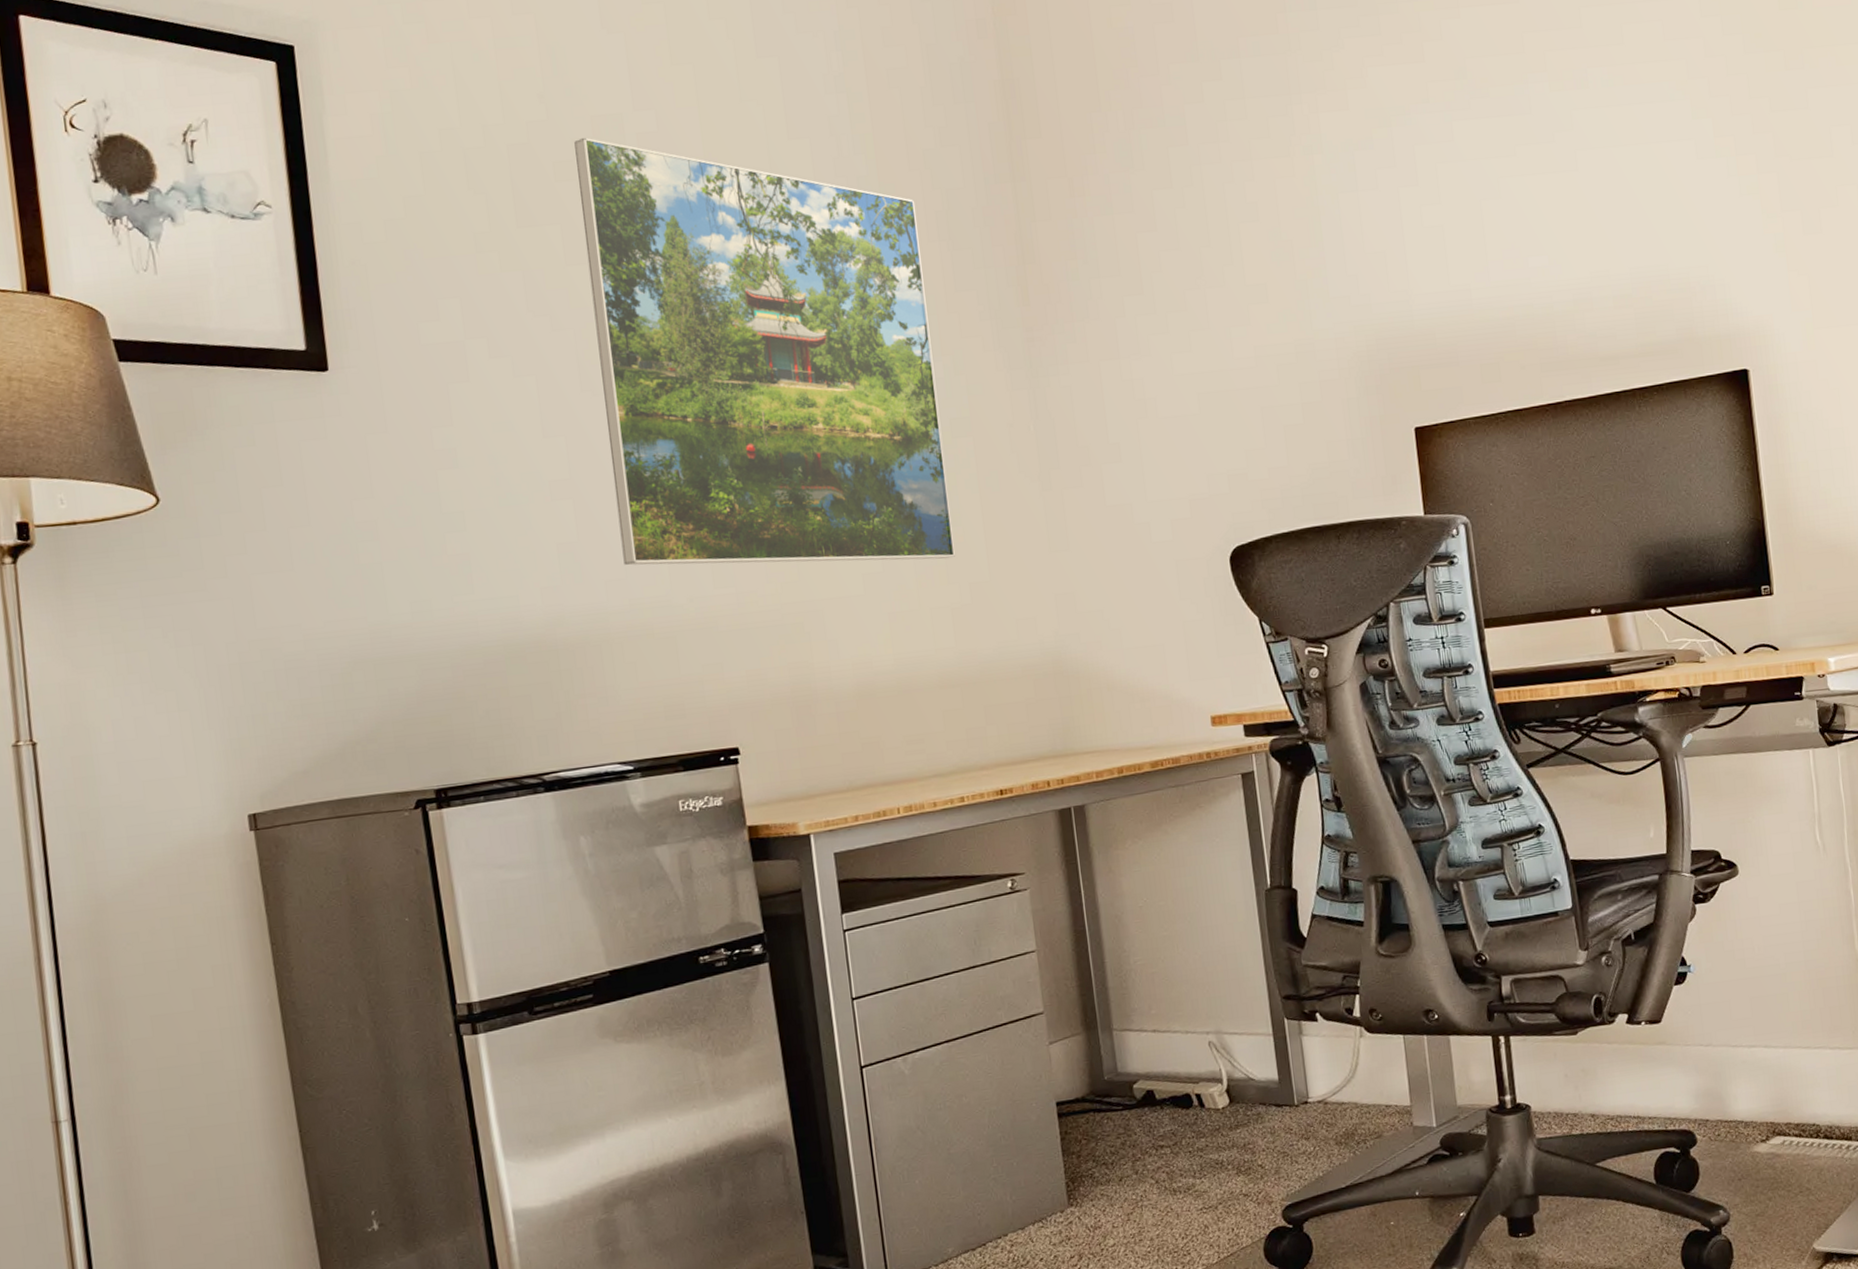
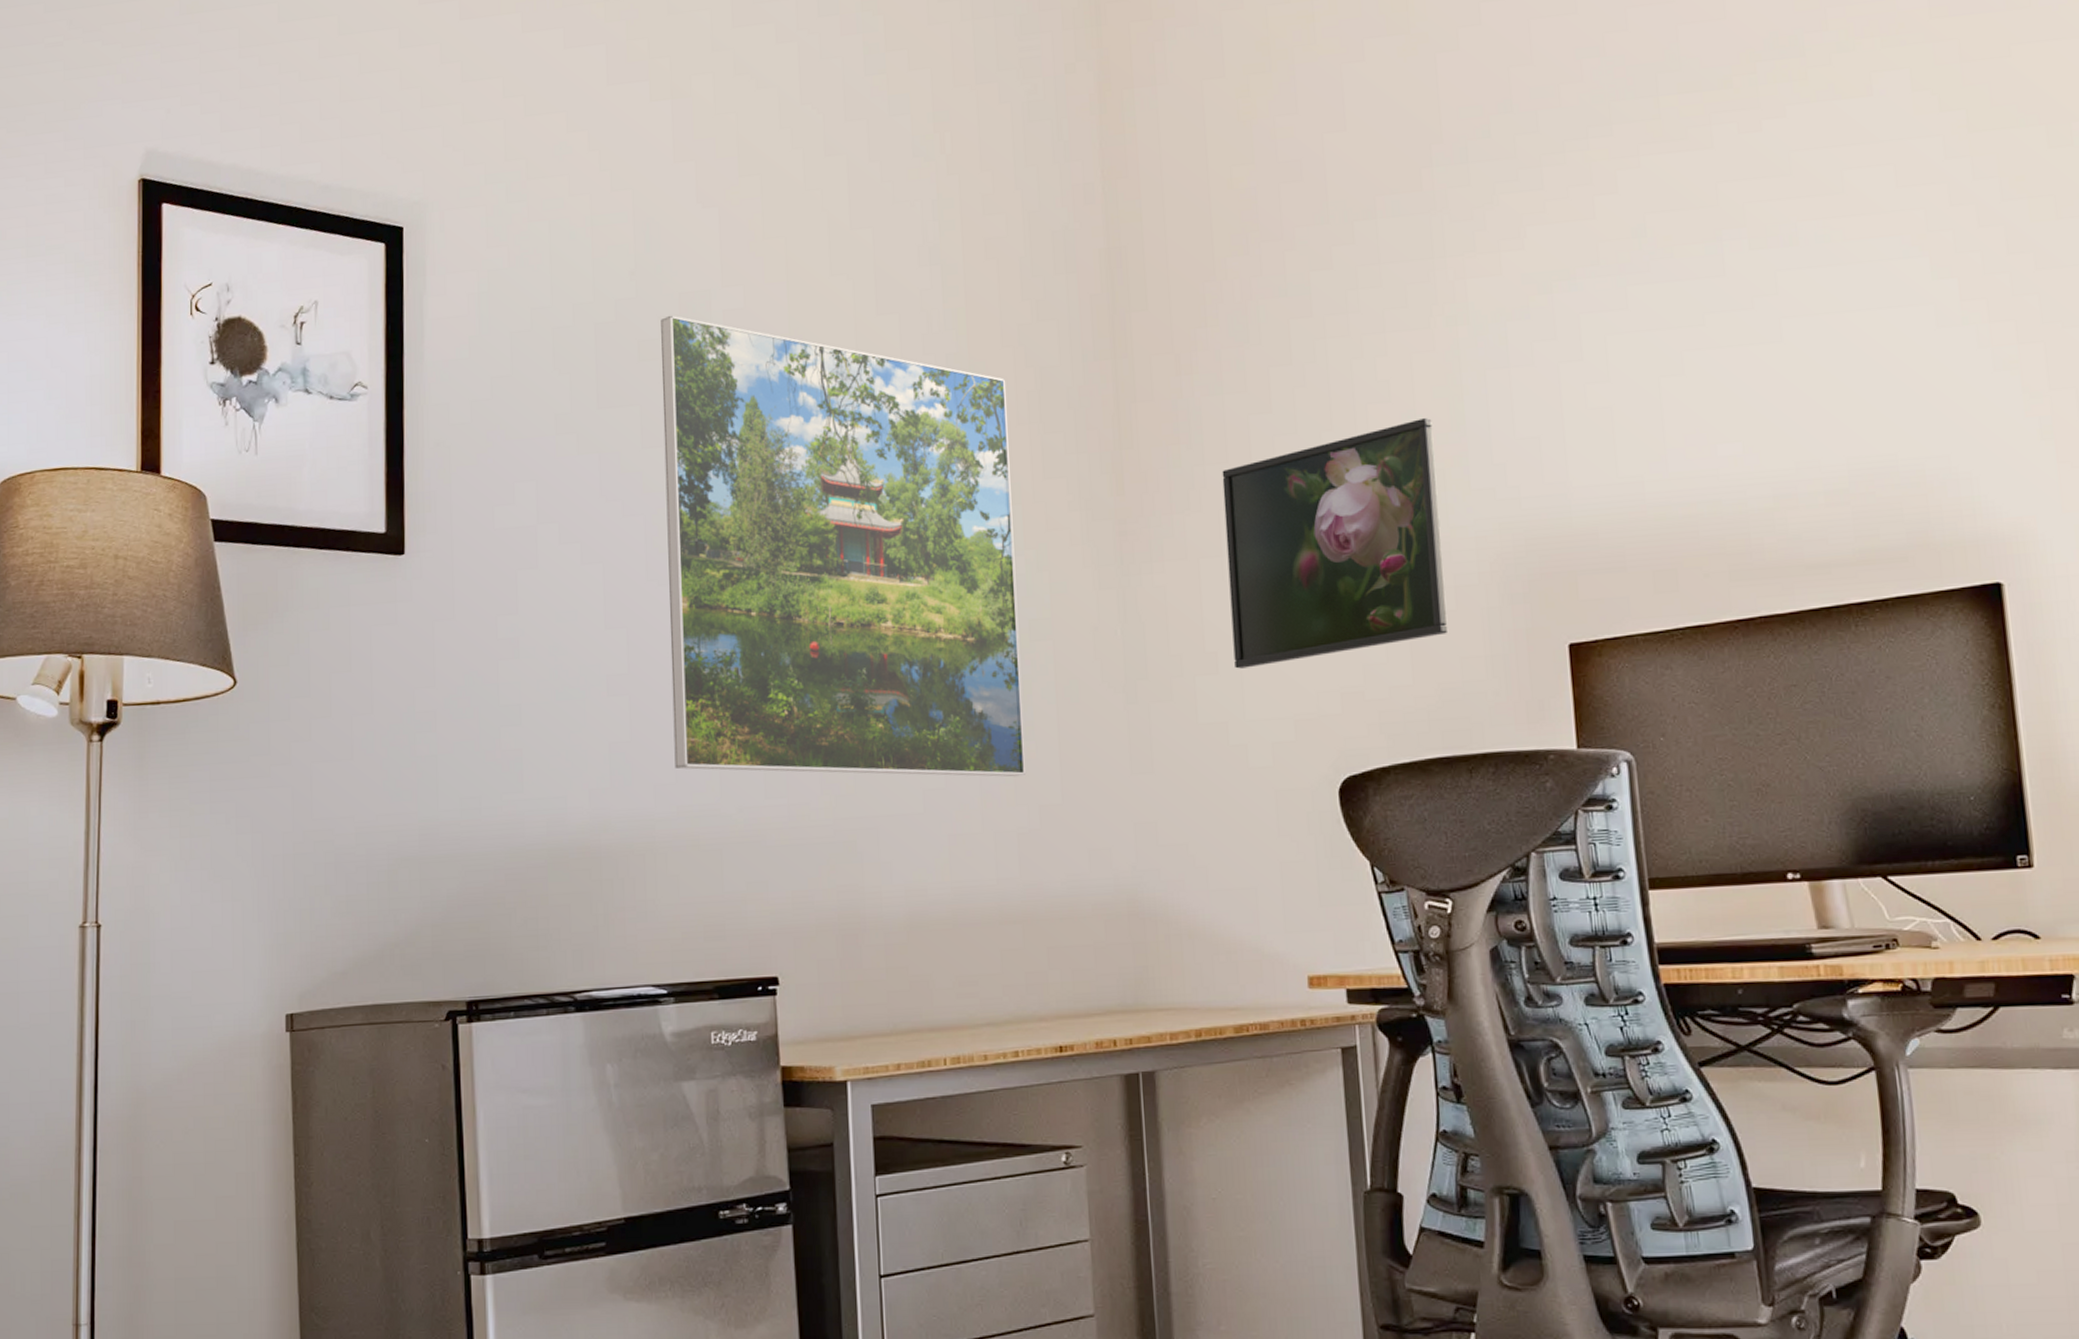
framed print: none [1115,235,1316,457] -> present [1222,418,1449,669]

